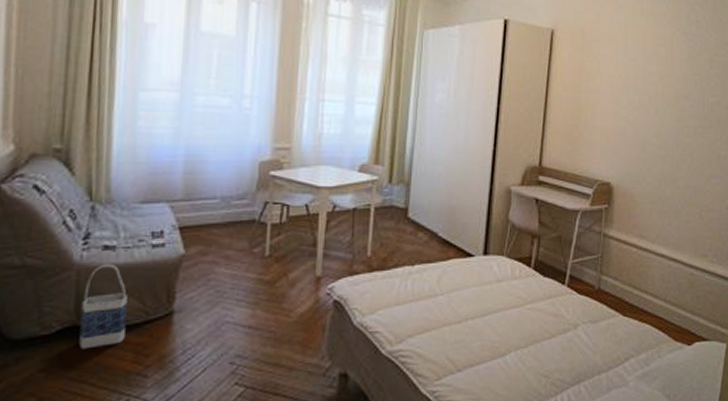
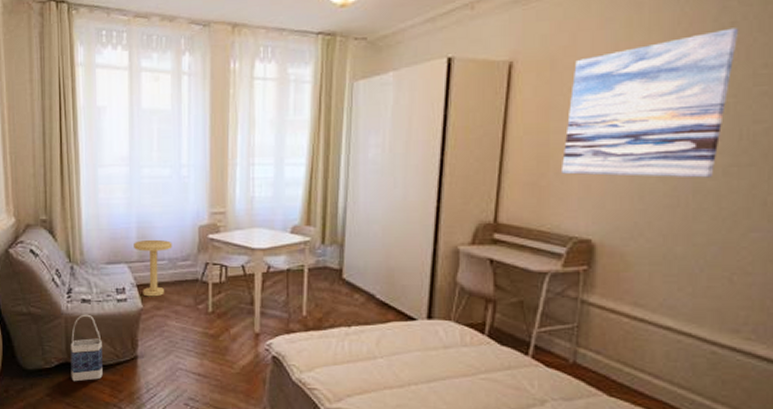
side table: none [179,175,227,241] -> present [134,239,173,297]
wall art: none [590,24,701,136] -> present [562,28,739,178]

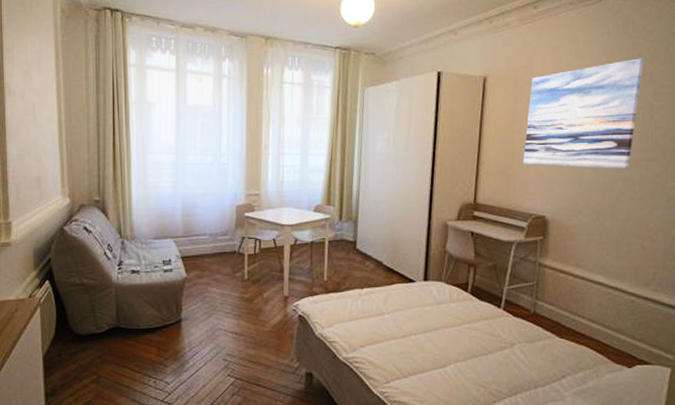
bag: present [70,314,103,382] -> none [120,283,150,344]
side table: present [134,239,173,297] -> none [179,217,213,267]

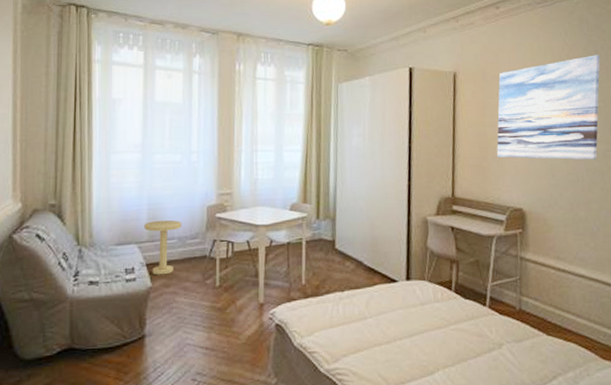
side table: none [179,217,213,267] -> present [144,219,182,275]

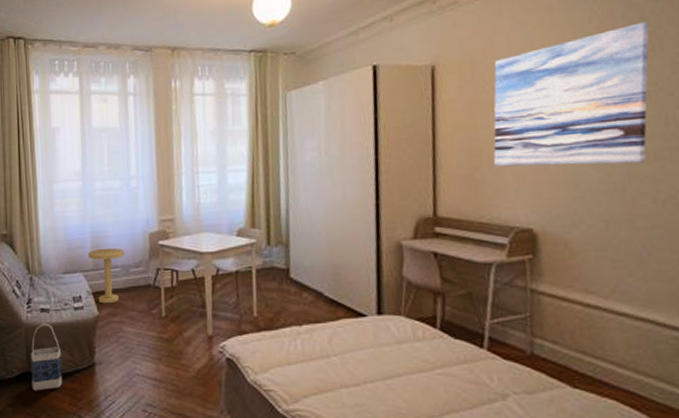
bag: none [74,296,109,368] -> present [30,323,62,391]

